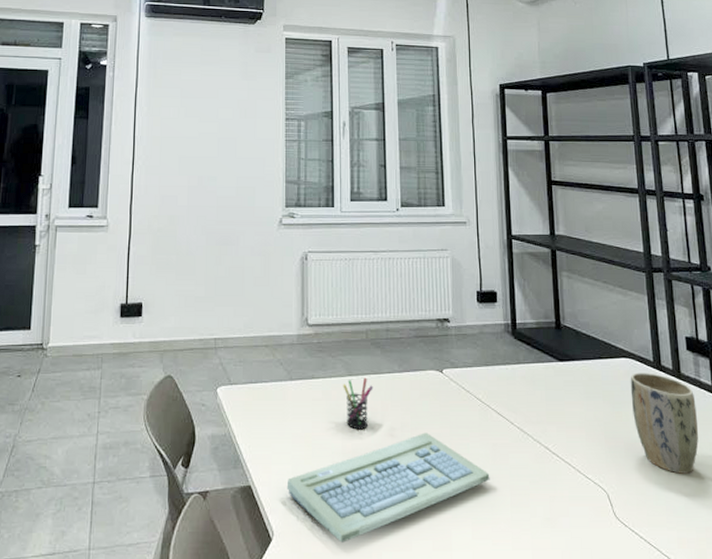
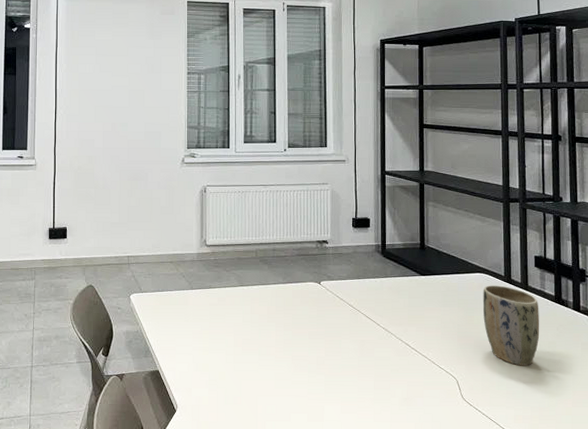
keyboard: present [286,432,490,543] -> none [188,331,358,414]
pen holder: present [343,377,373,430] -> none [235,287,261,329]

